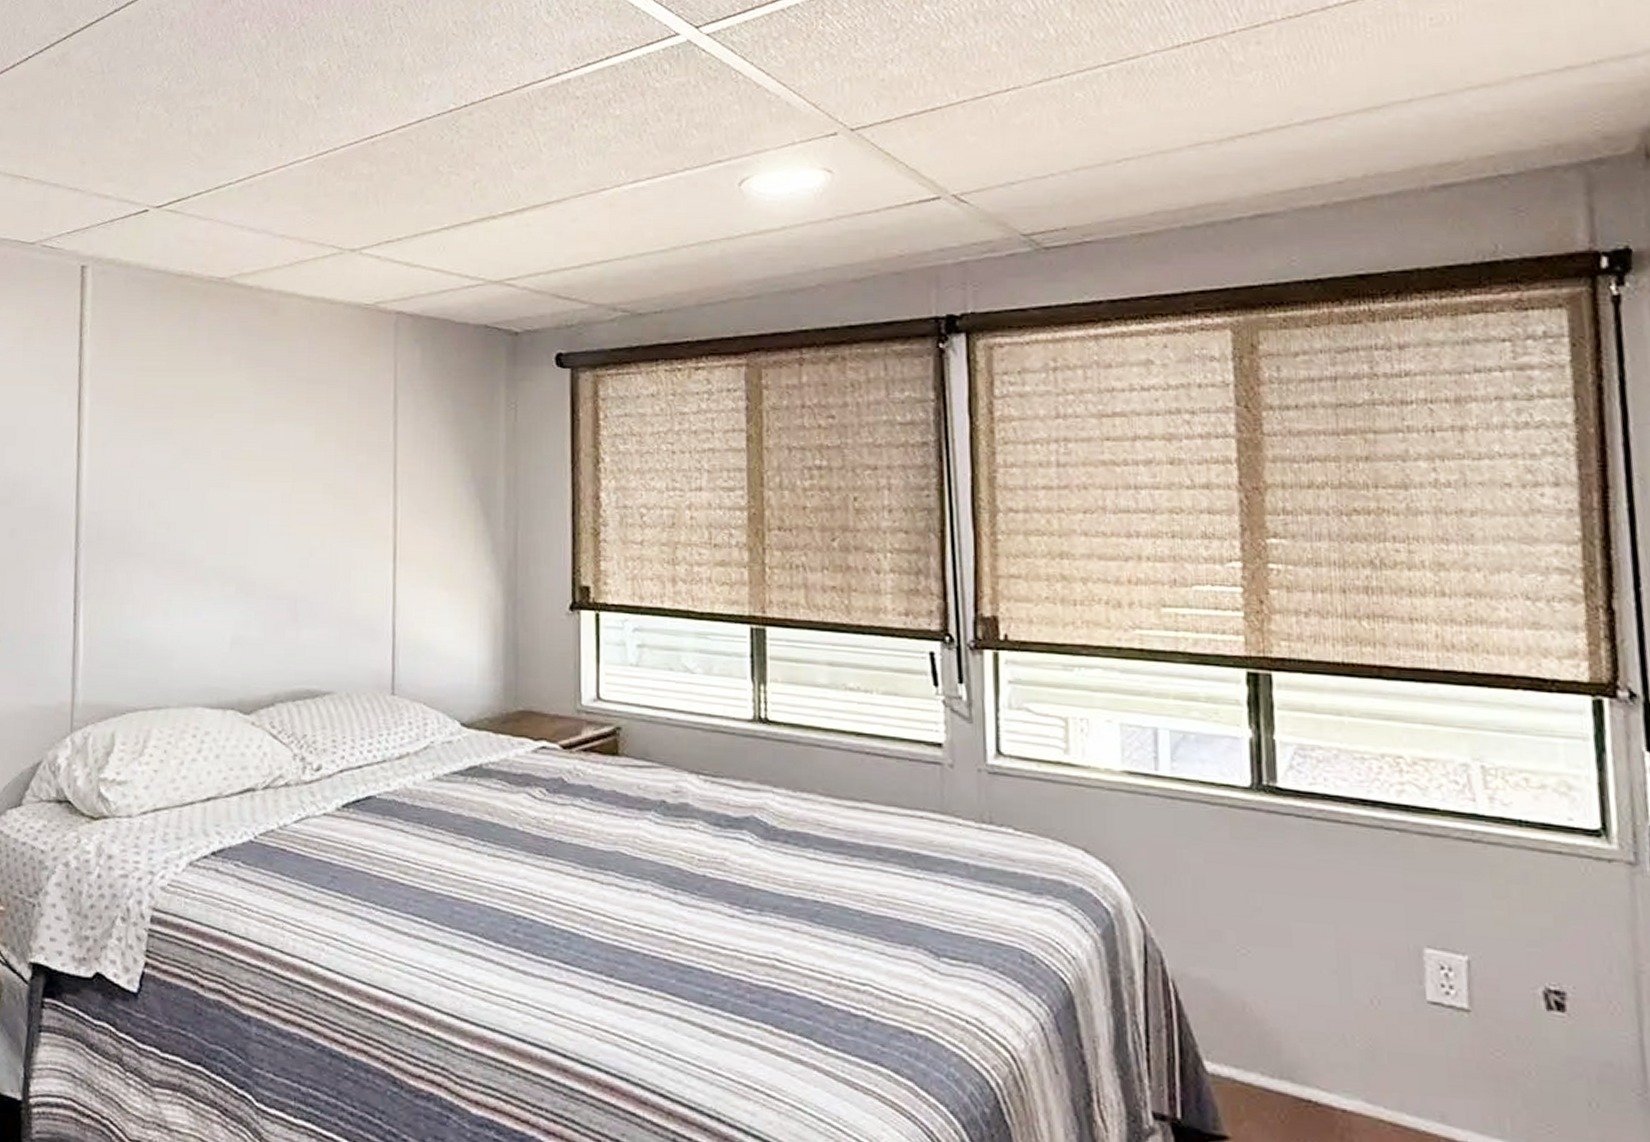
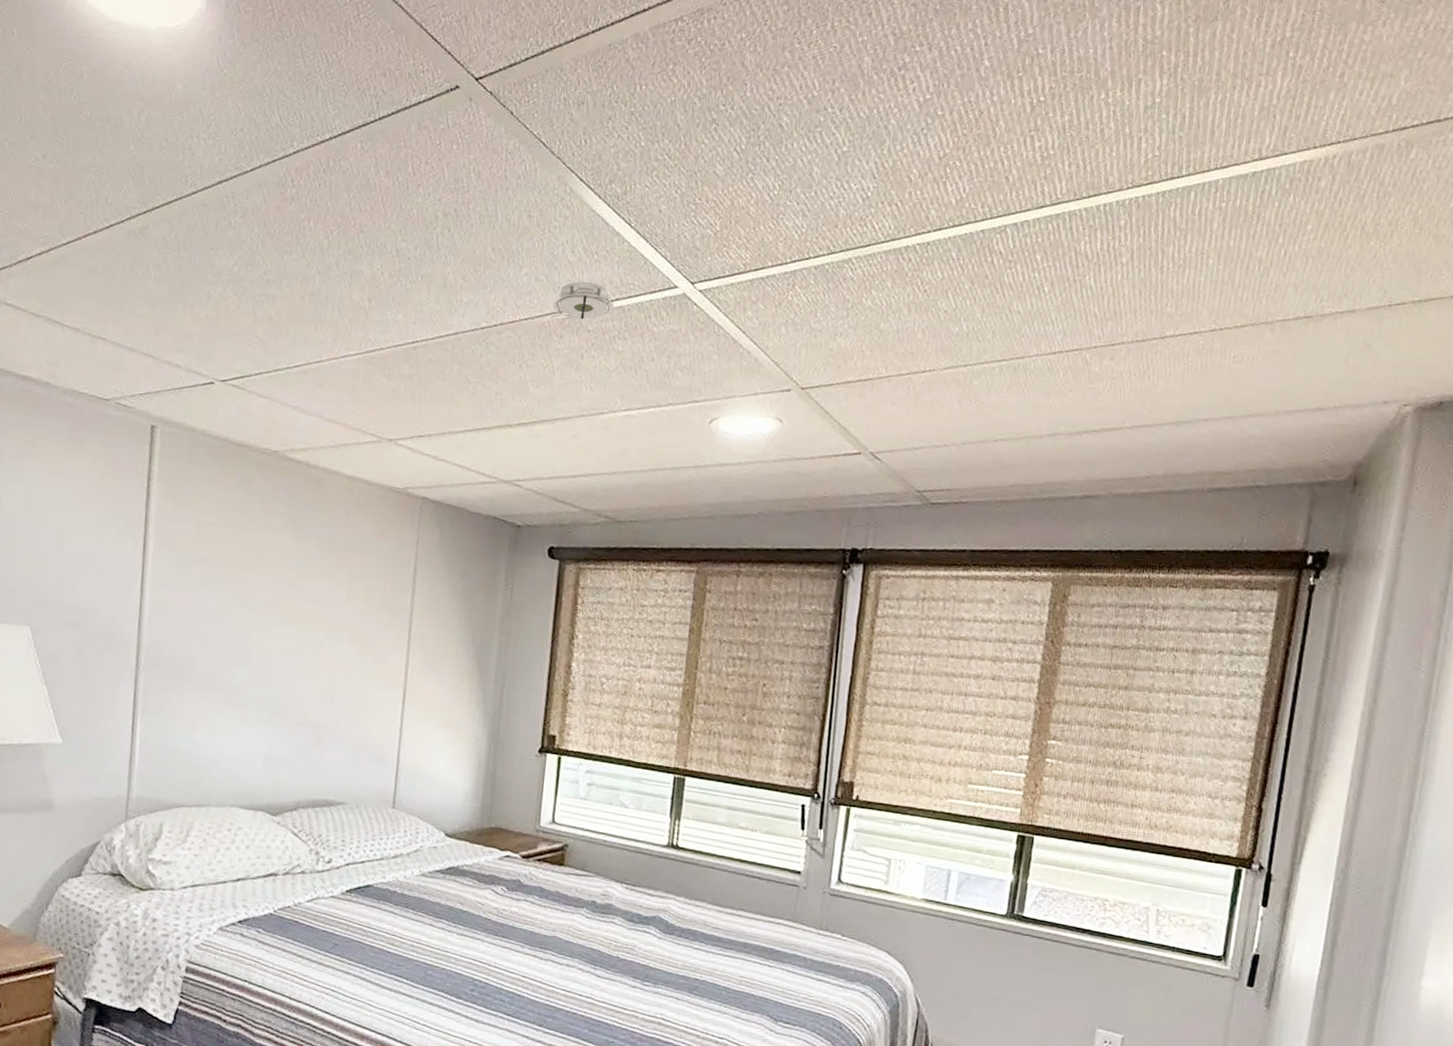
smoke detector: none [529,43,605,90] -> present [550,281,614,320]

